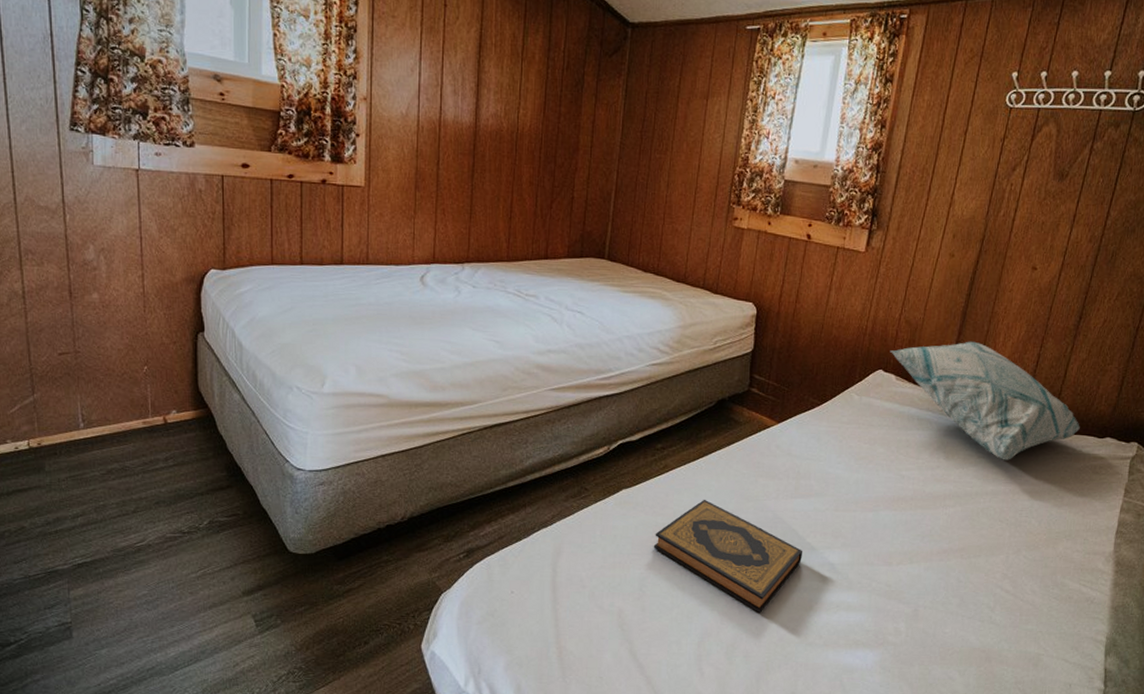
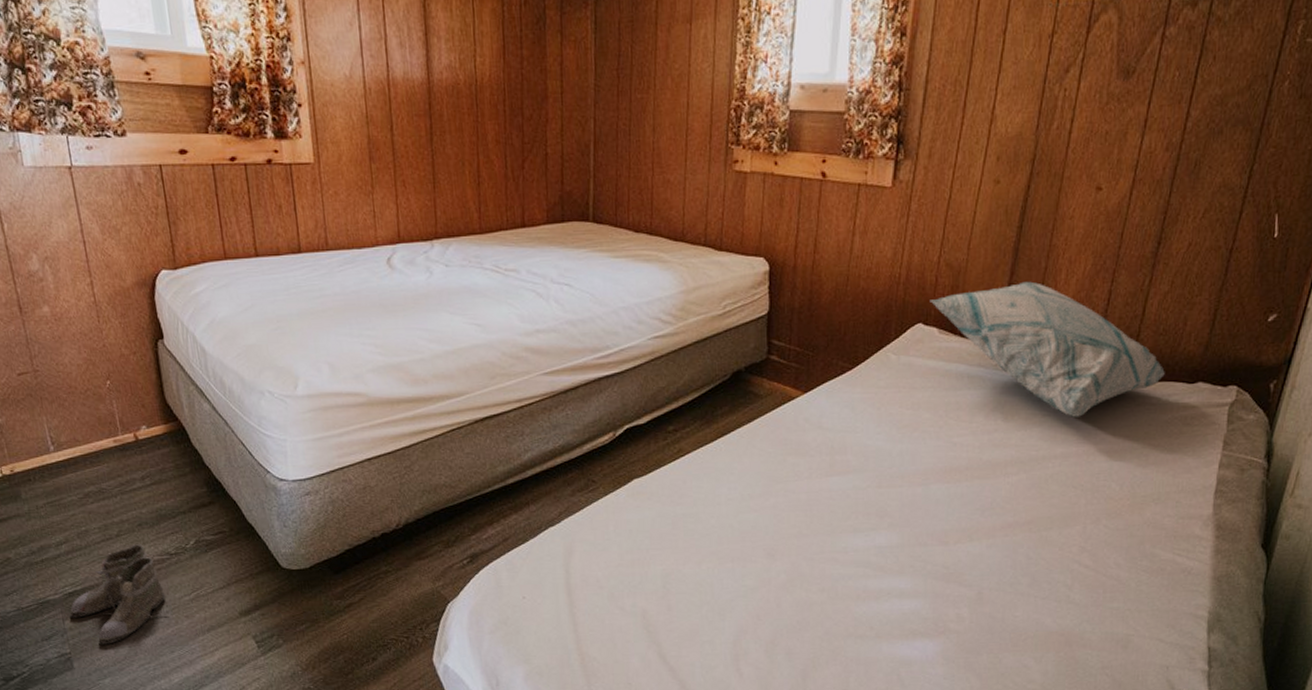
boots: none [76,521,174,616] -> present [69,544,168,645]
hardback book: present [653,499,803,613] -> none [674,483,845,605]

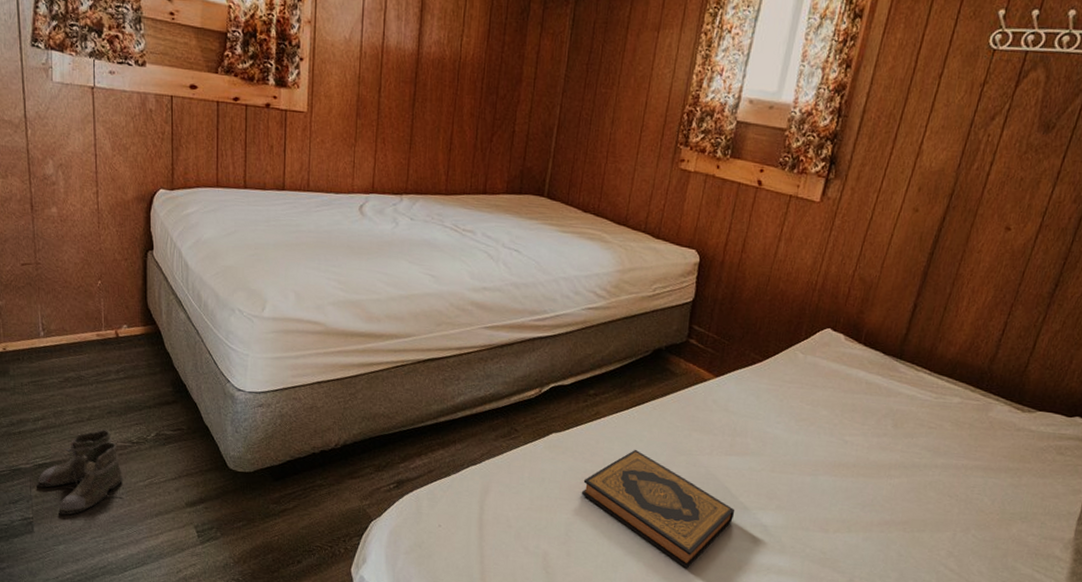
hardback book: none [674,483,845,605] -> present [581,449,735,568]
decorative pillow: present [929,281,1165,417] -> none [840,303,1047,433]

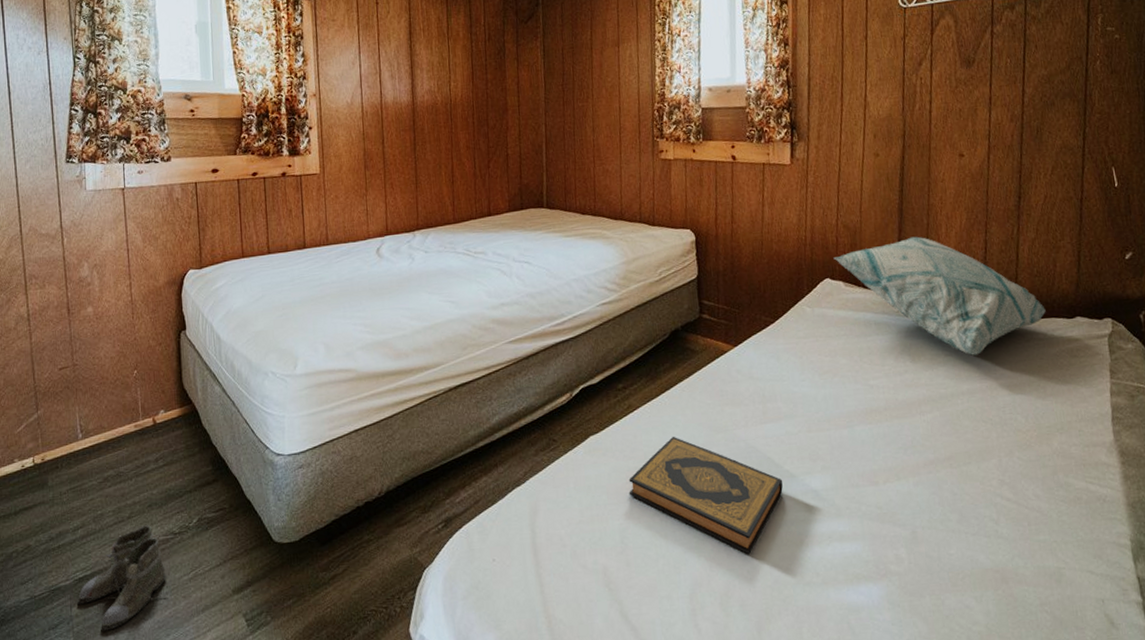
decorative pillow: none [840,303,1047,433] -> present [833,236,1046,356]

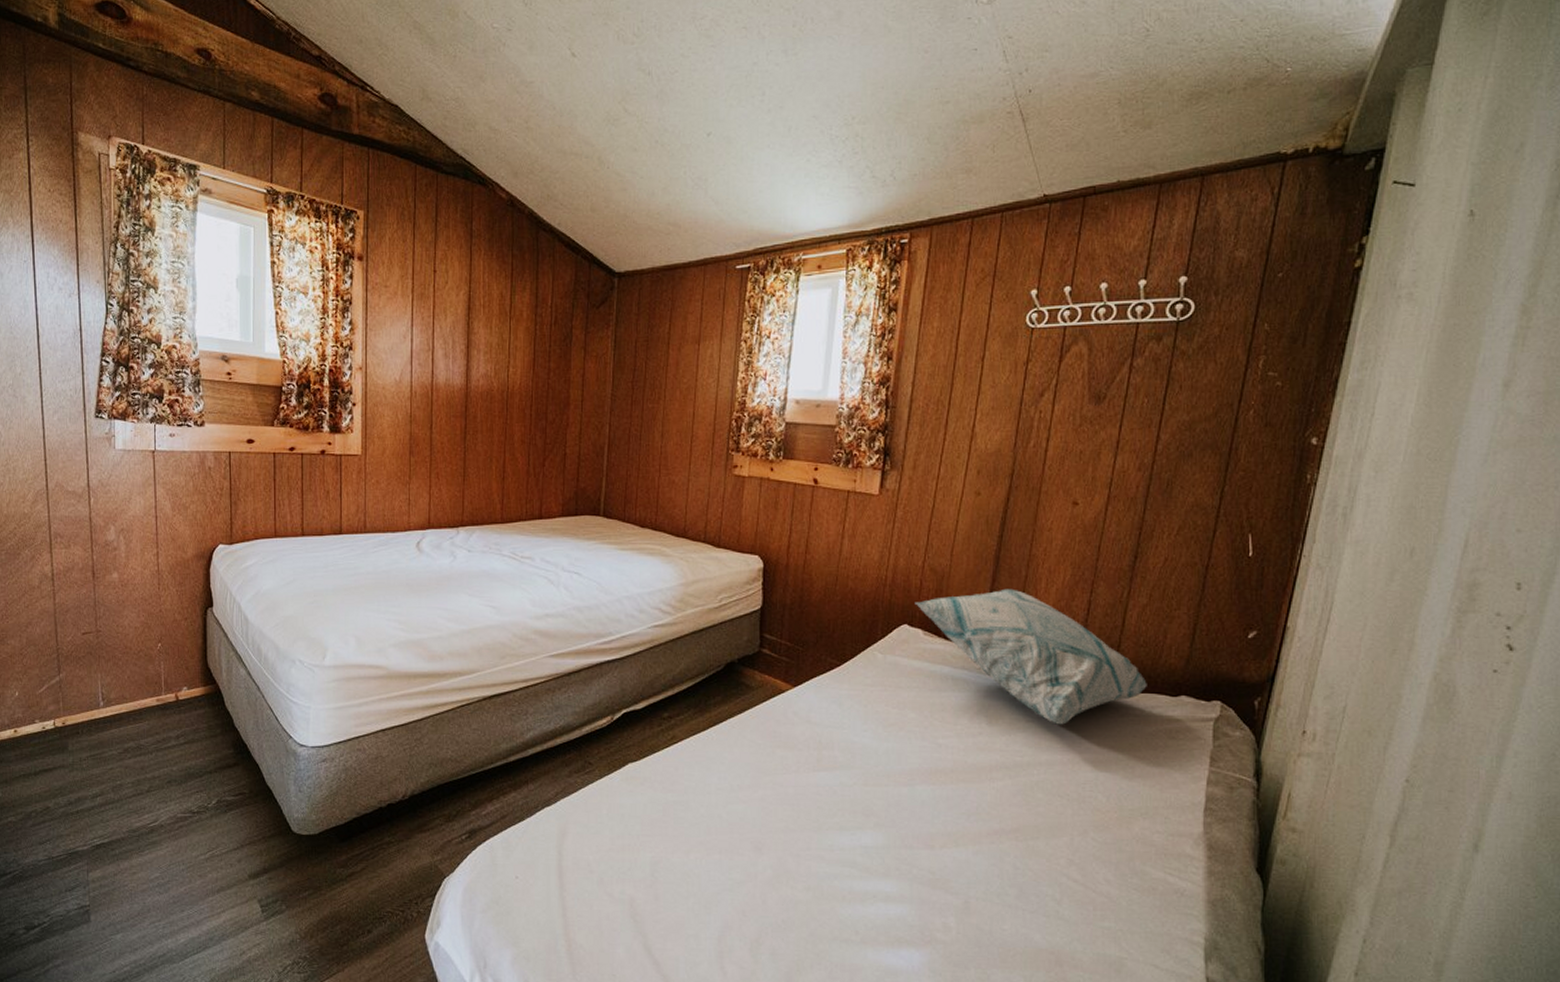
boots: present [77,525,167,631] -> none [94,801,184,899]
hardback book: present [628,436,783,554] -> none [664,773,831,903]

